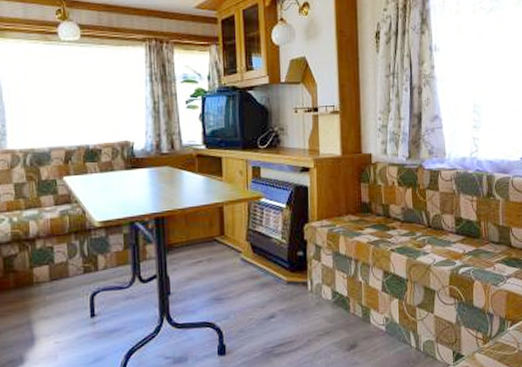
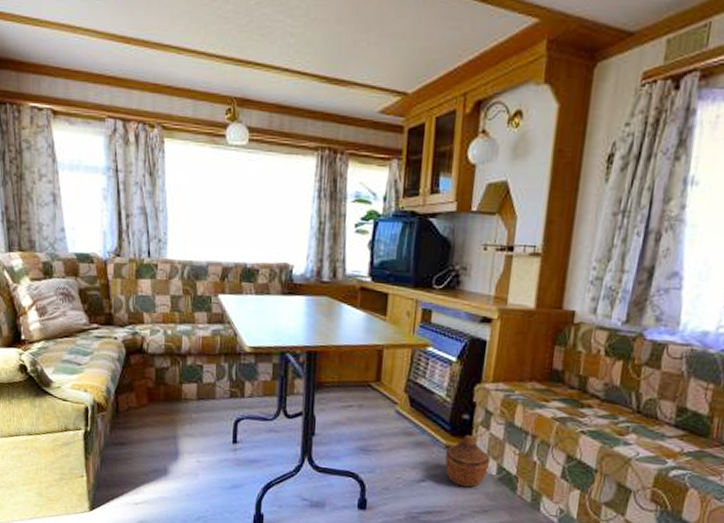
woven basket: none [288,269,326,315] -> present [445,435,491,488]

